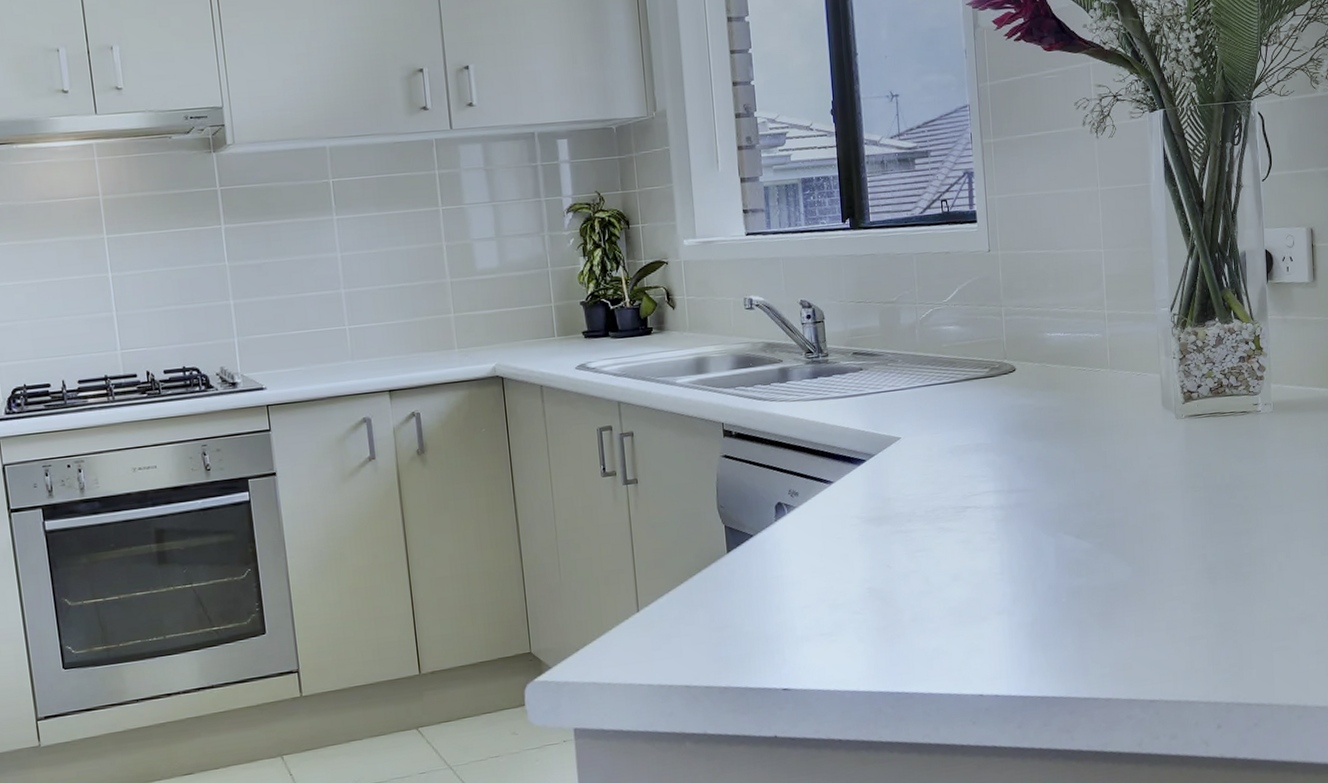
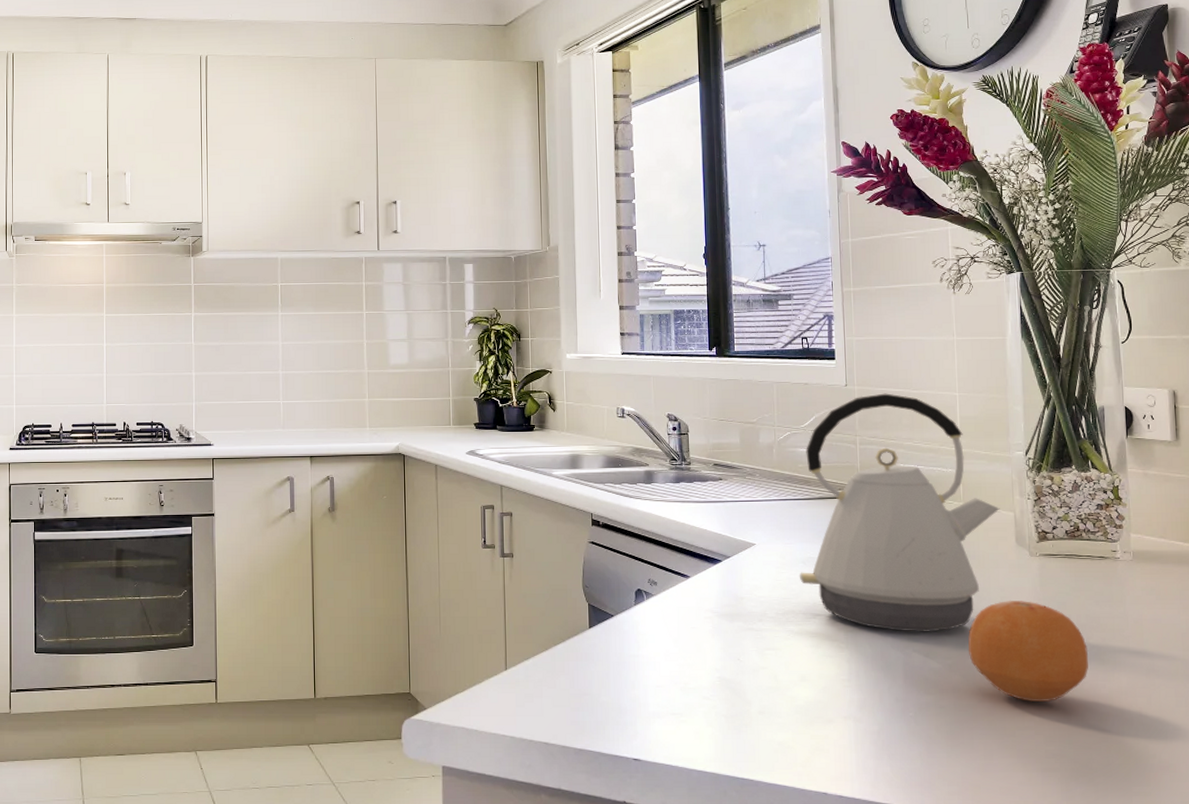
kettle: none [947,256,1147,515] -> present [799,393,1000,632]
fruit: none [1118,466,1232,571] -> present [968,601,1088,701]

